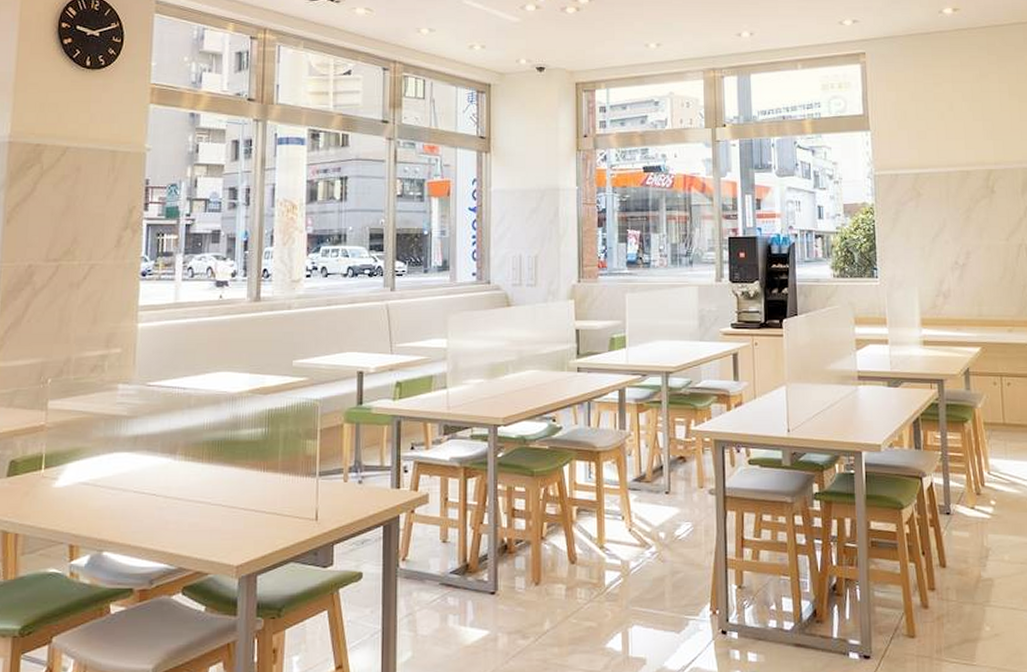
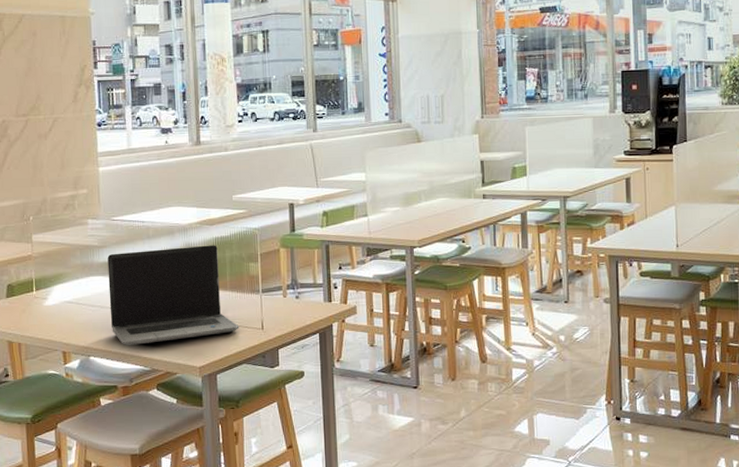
laptop computer: none [133,418,289,539] -> present [107,245,240,346]

